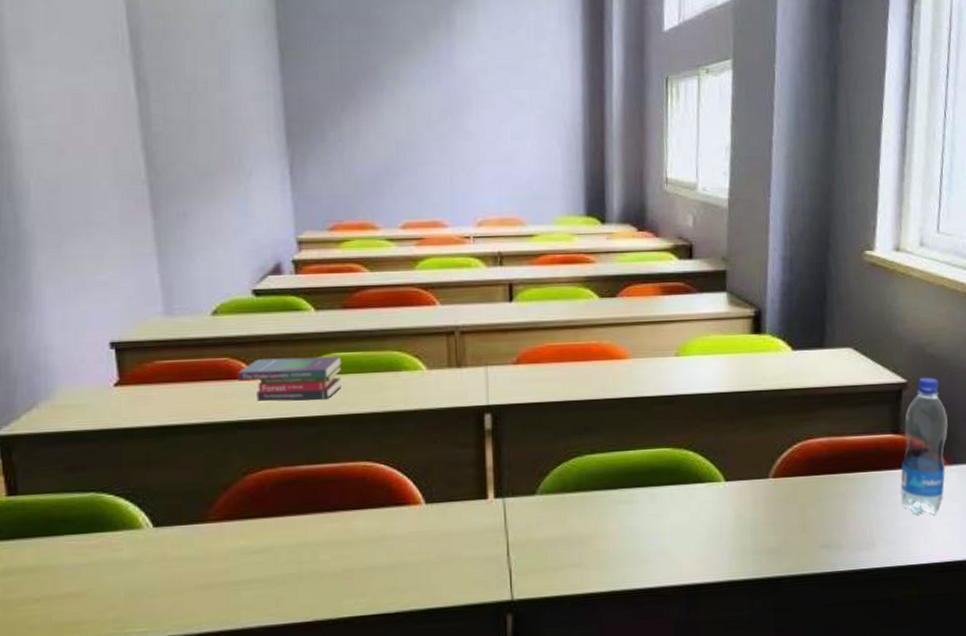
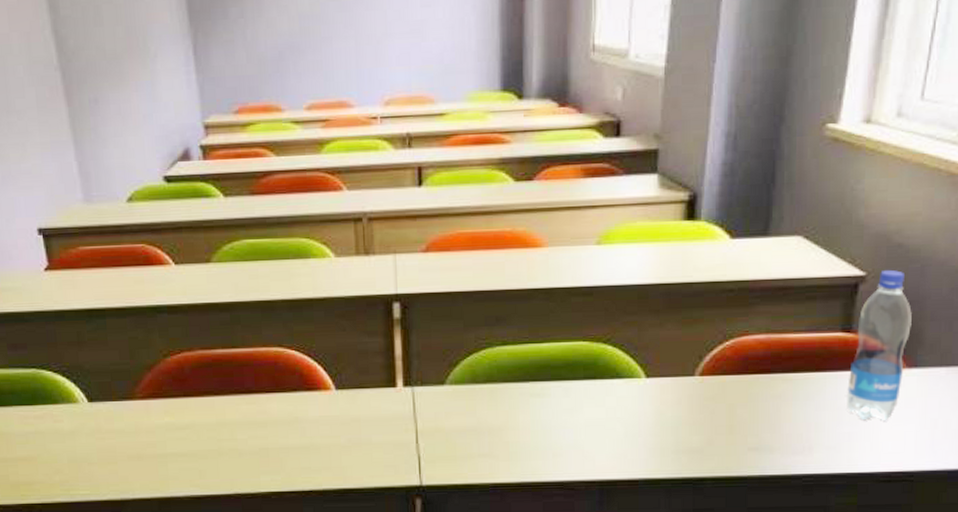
books: present [238,356,342,403] -> none [154,243,252,288]

